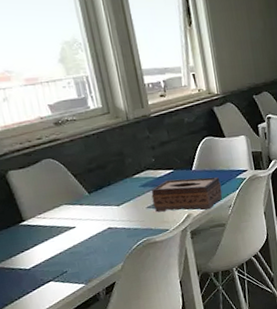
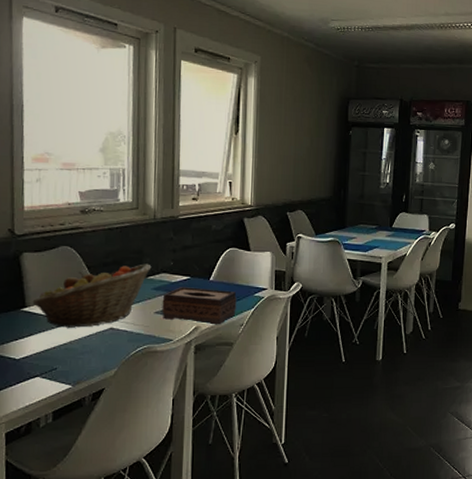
fruit basket: none [28,163,135,235] -> present [32,263,152,329]

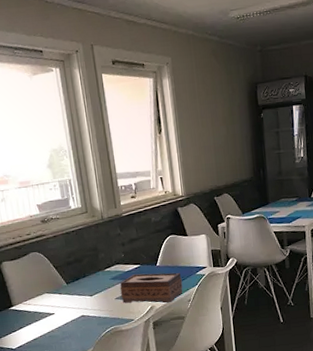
fruit basket: present [32,263,152,329] -> none [16,258,107,320]

